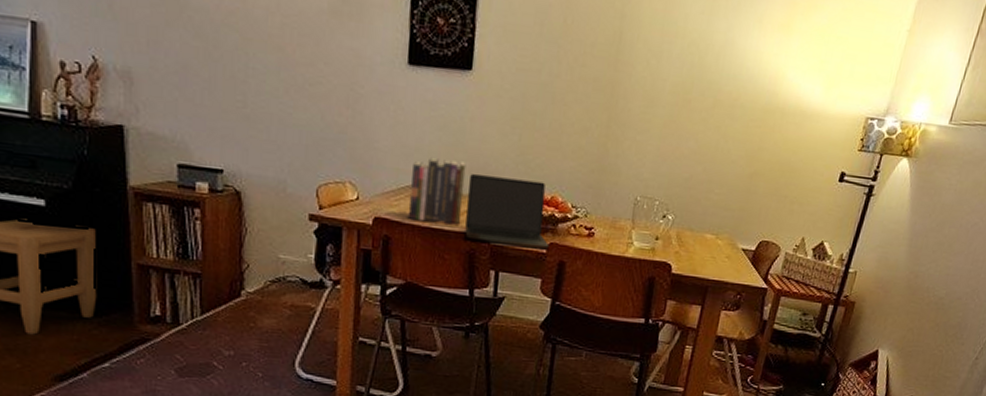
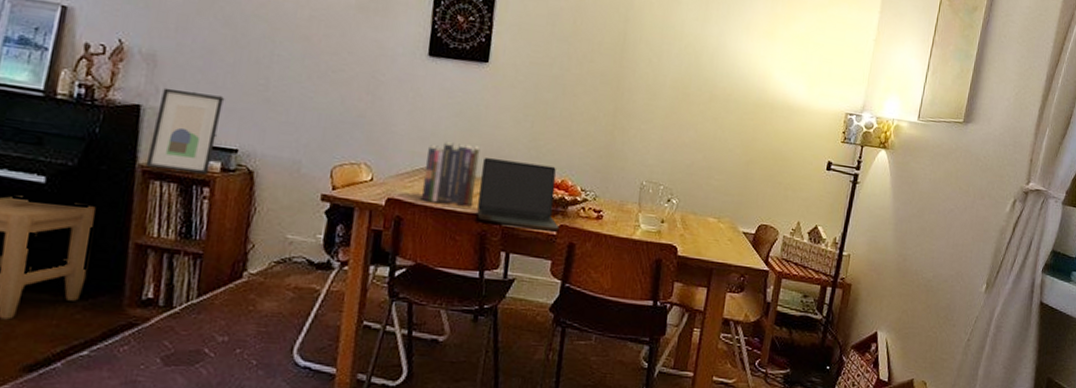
picture frame: none [136,106,205,196] -> present [145,87,225,175]

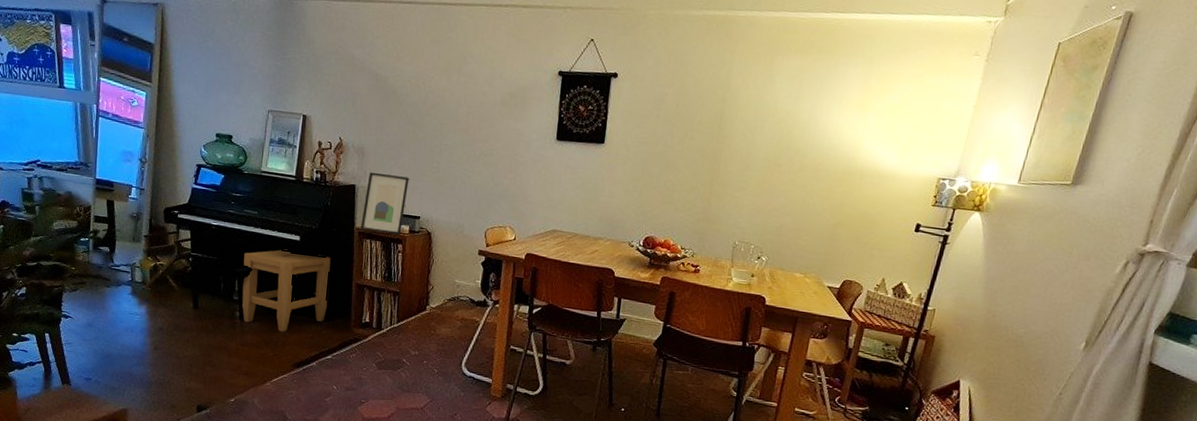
books: present [422,142,481,207] -> none [552,209,598,261]
laptop: present [477,158,560,231] -> none [595,222,663,281]

